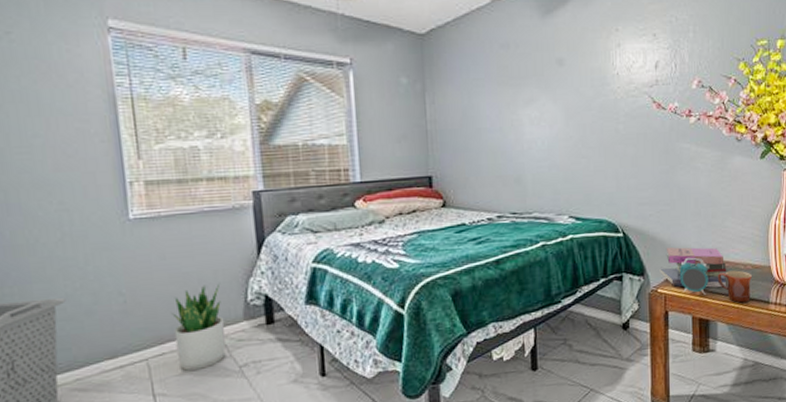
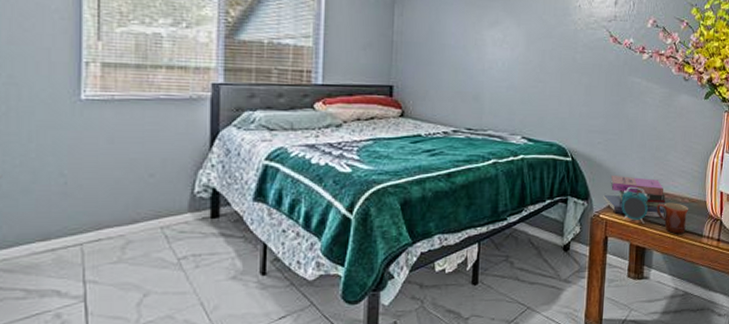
planter: present [172,283,226,371] -> none [114,173,168,259]

